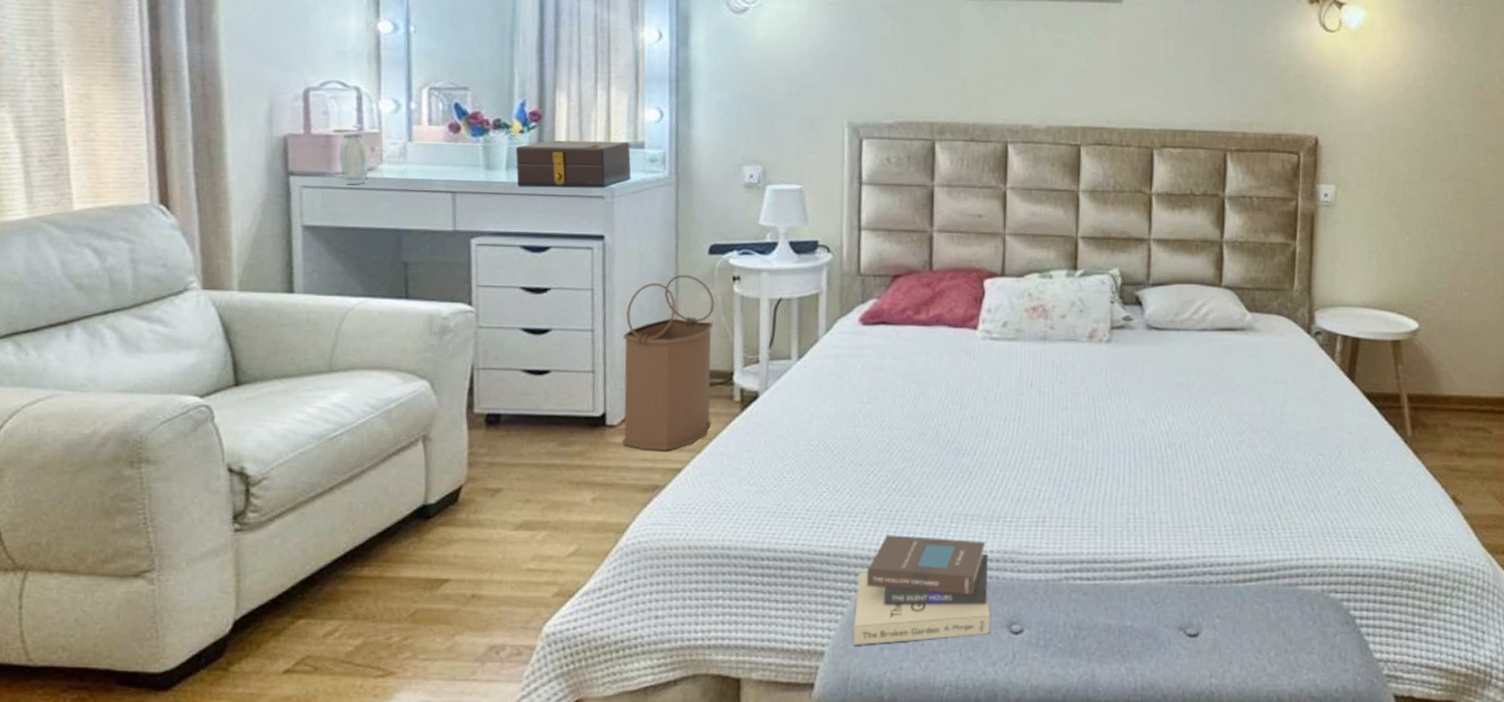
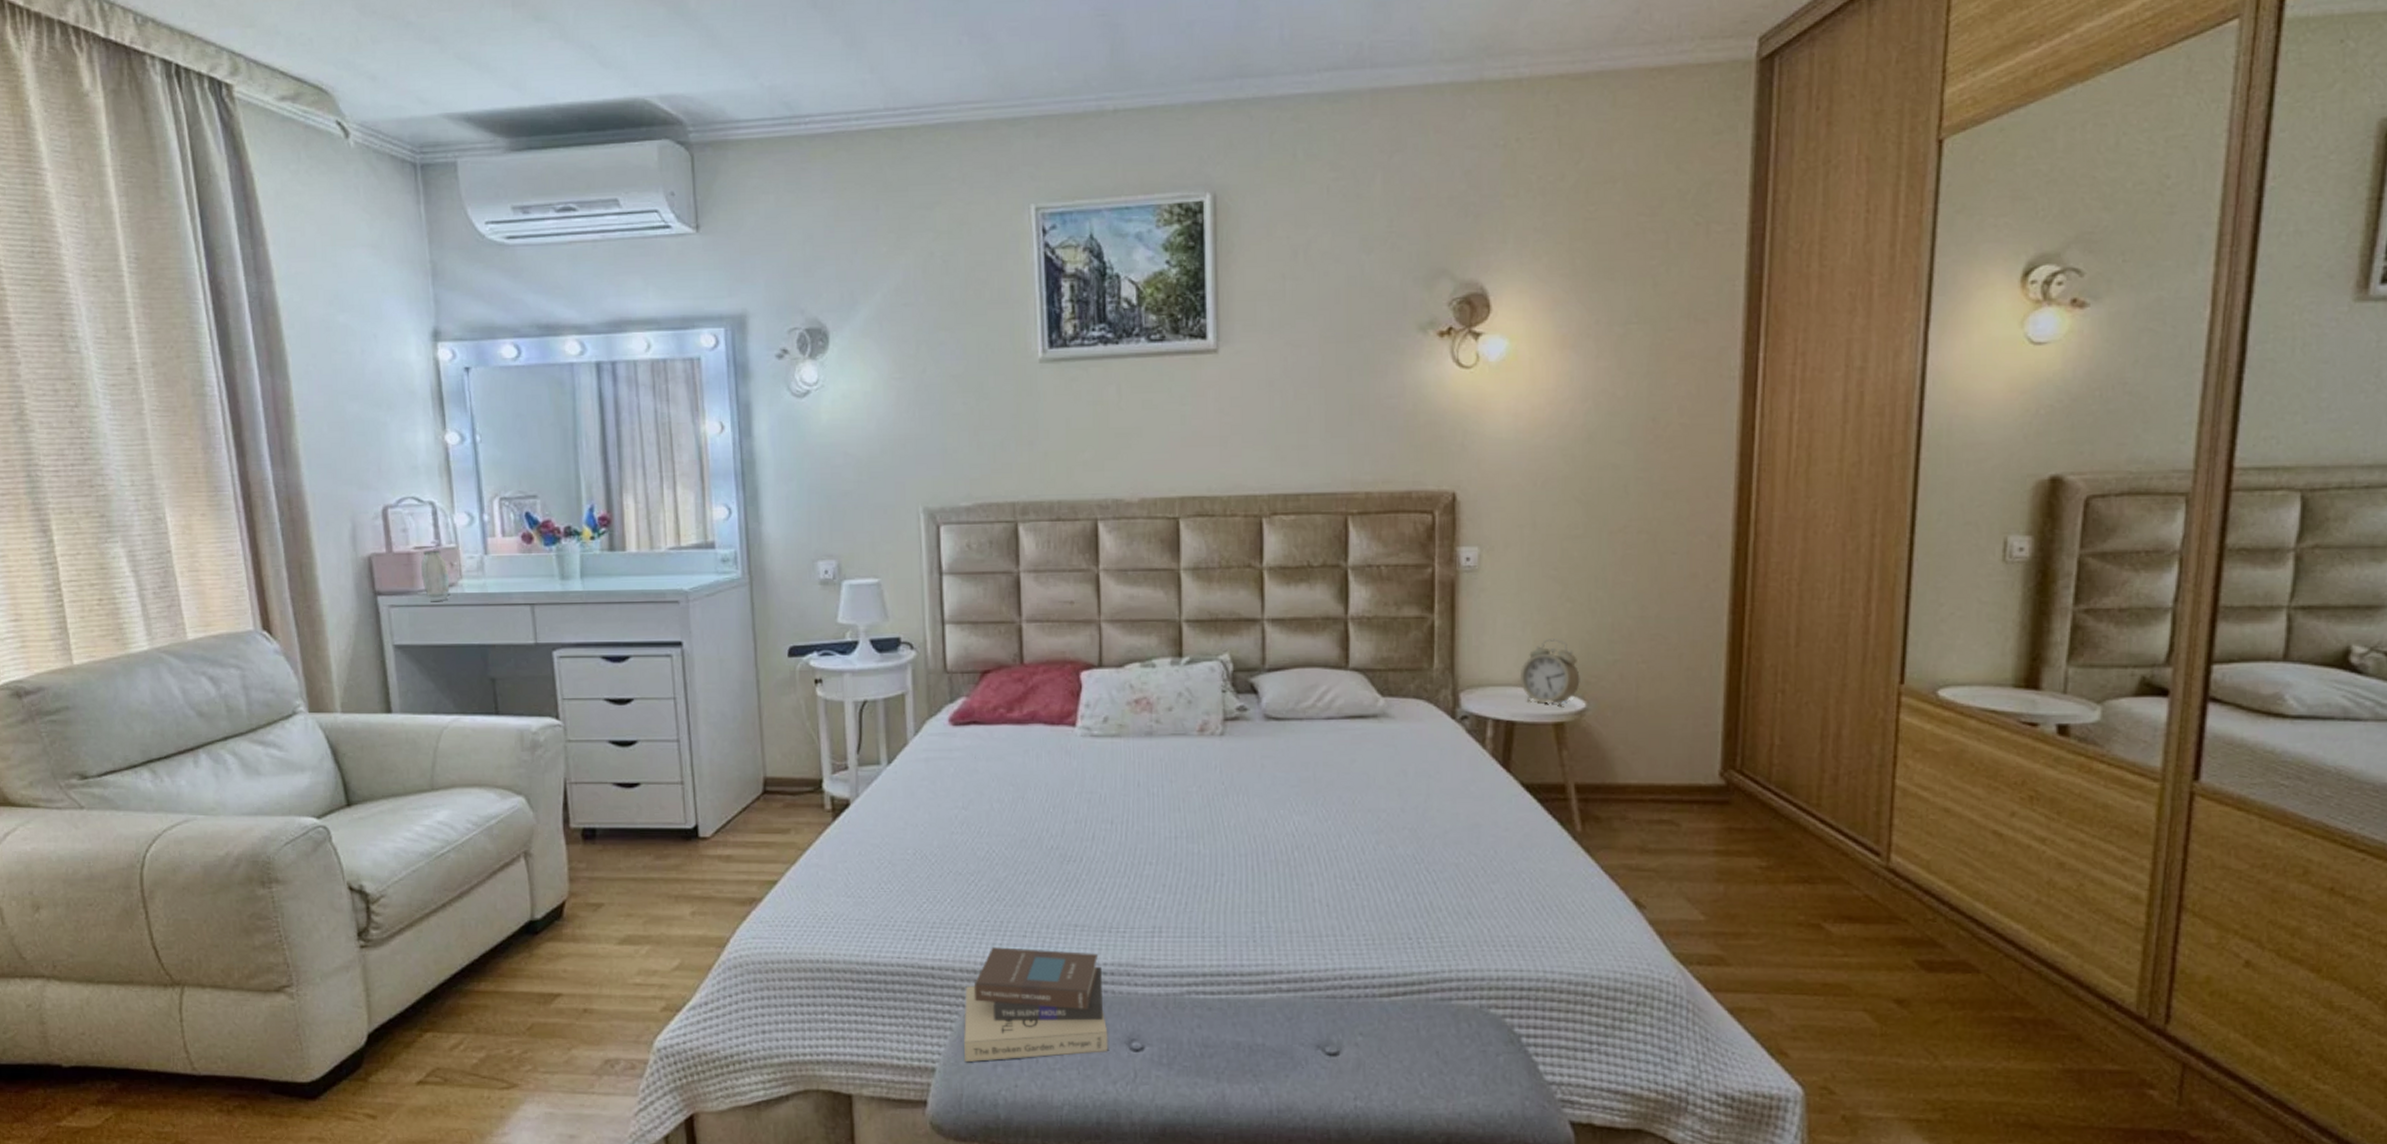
jewelry box: present [516,140,631,189] -> none [589,542,704,596]
basket: present [622,274,715,451] -> none [709,679,803,862]
alarm clock: none [1365,267,1415,326] -> present [1519,639,1580,706]

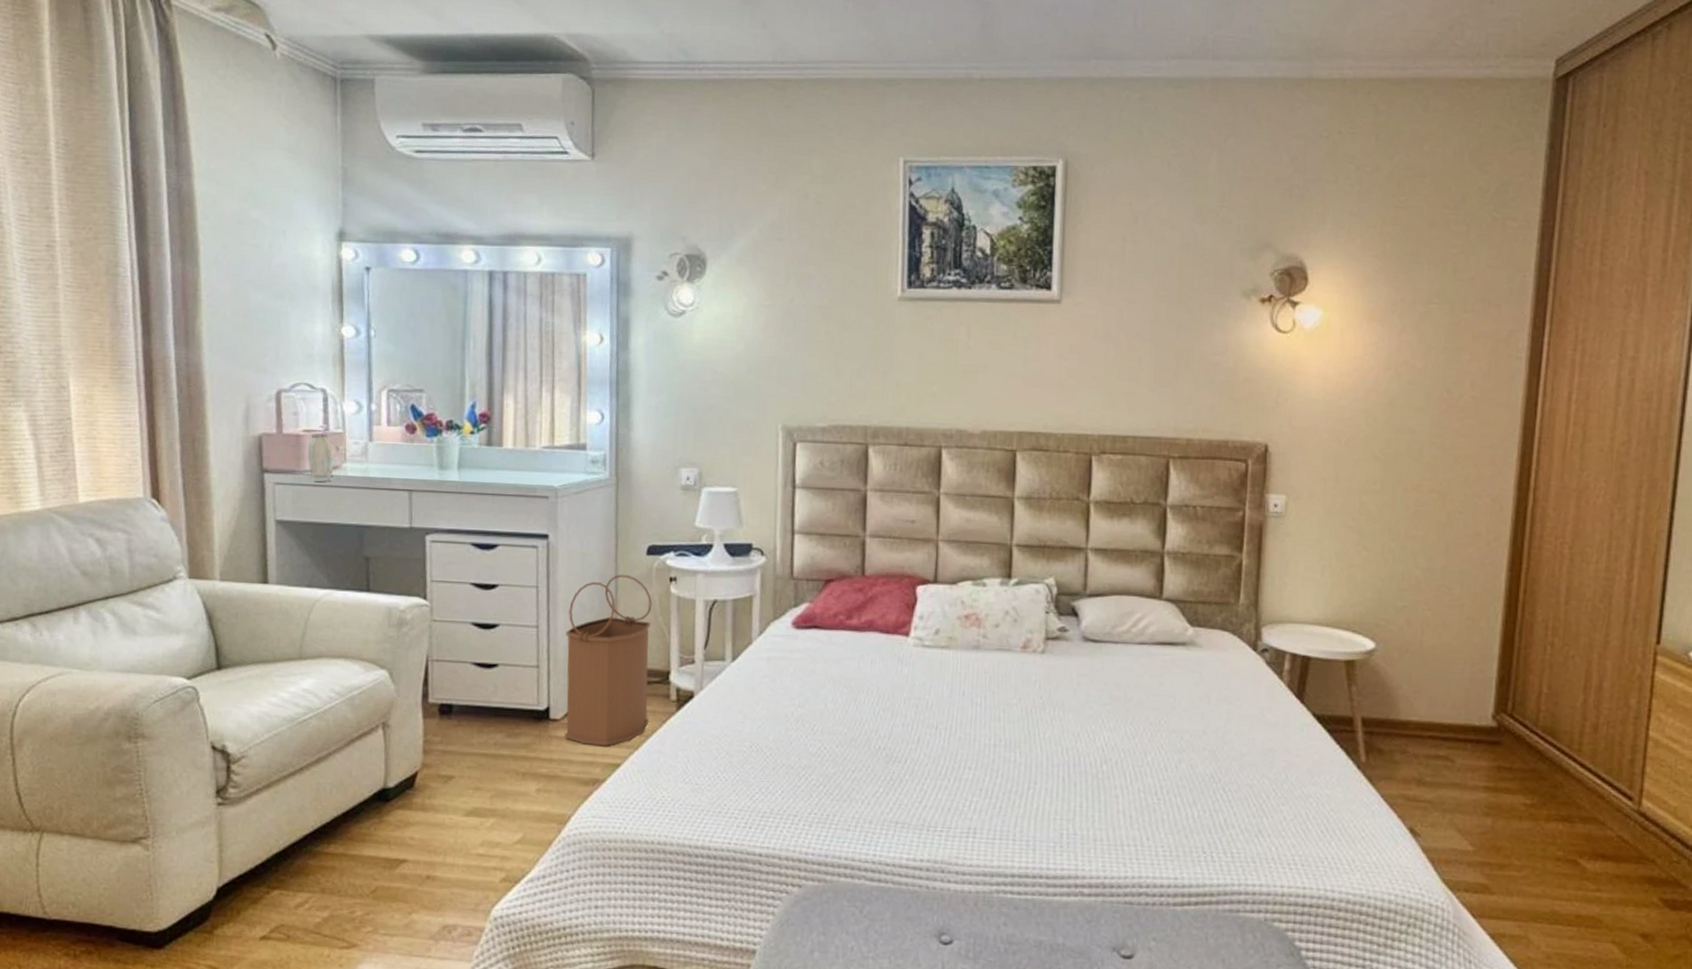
basket: none [709,679,803,862] -> present [564,574,652,746]
books: present [963,947,1109,1062] -> none [784,838,920,946]
alarm clock: present [1519,639,1580,706] -> none [1316,583,1371,646]

